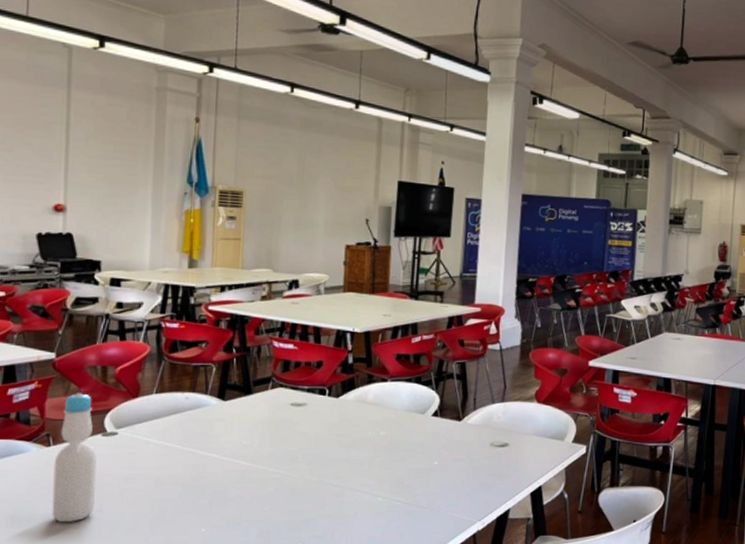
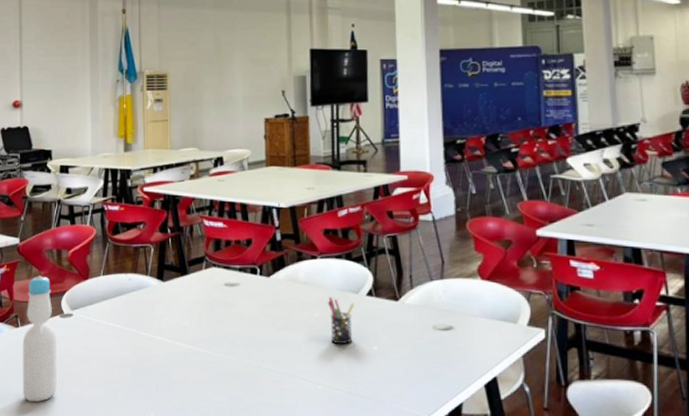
pen holder: none [393,416,420,461] -> present [327,296,355,345]

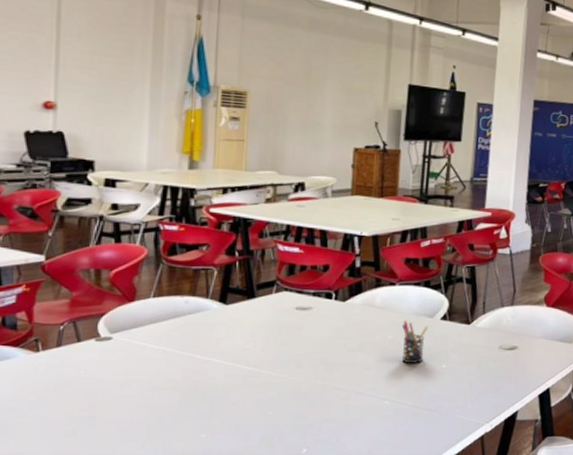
bottle: present [22,276,57,403] -> none [40,297,90,430]

